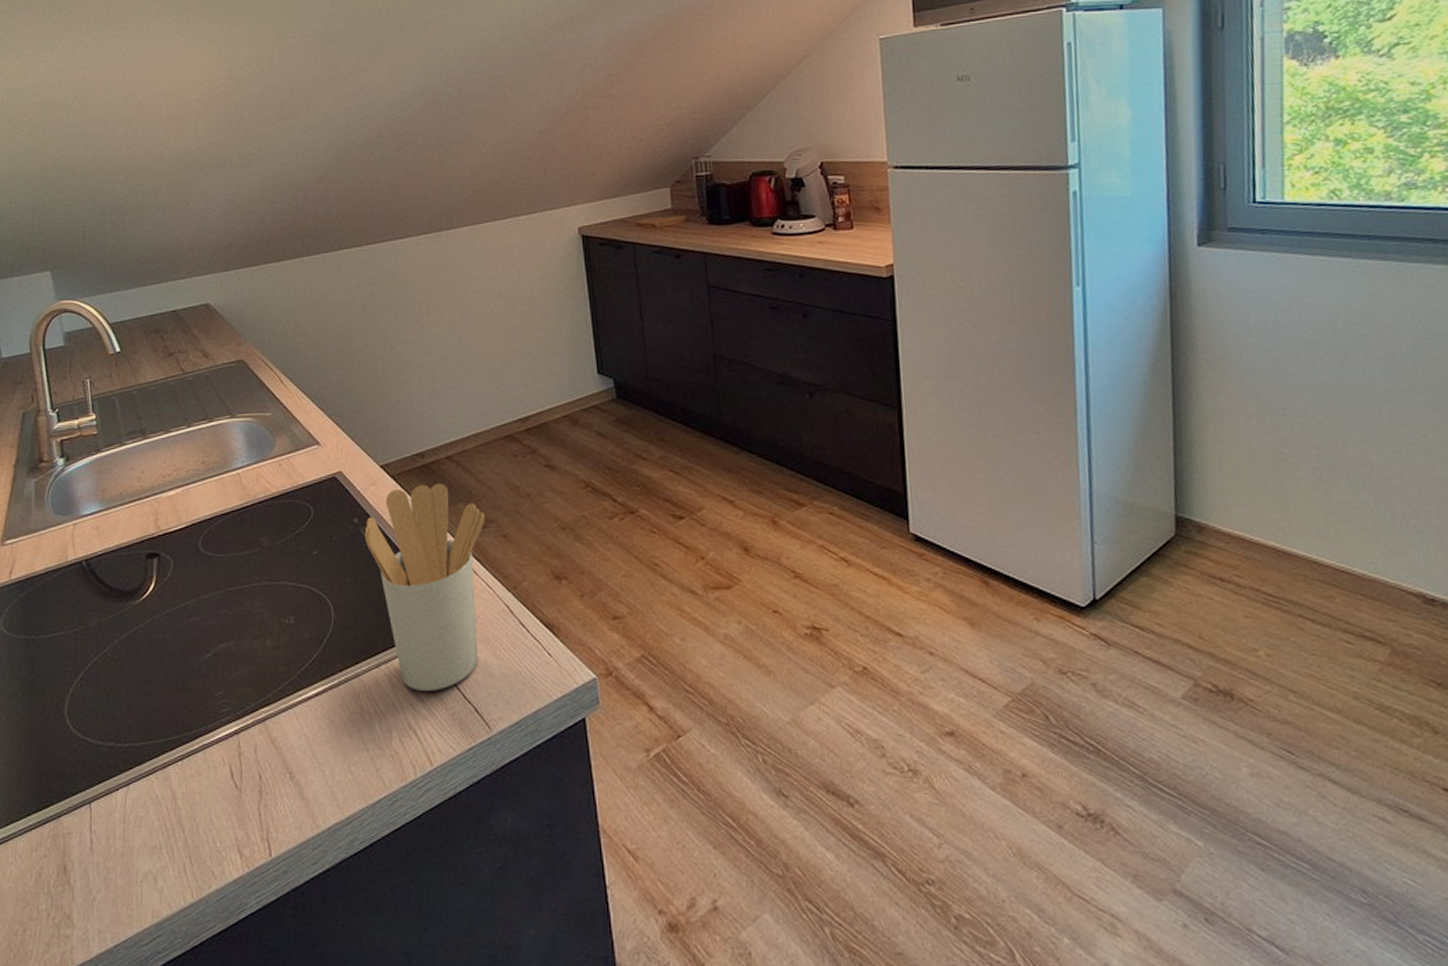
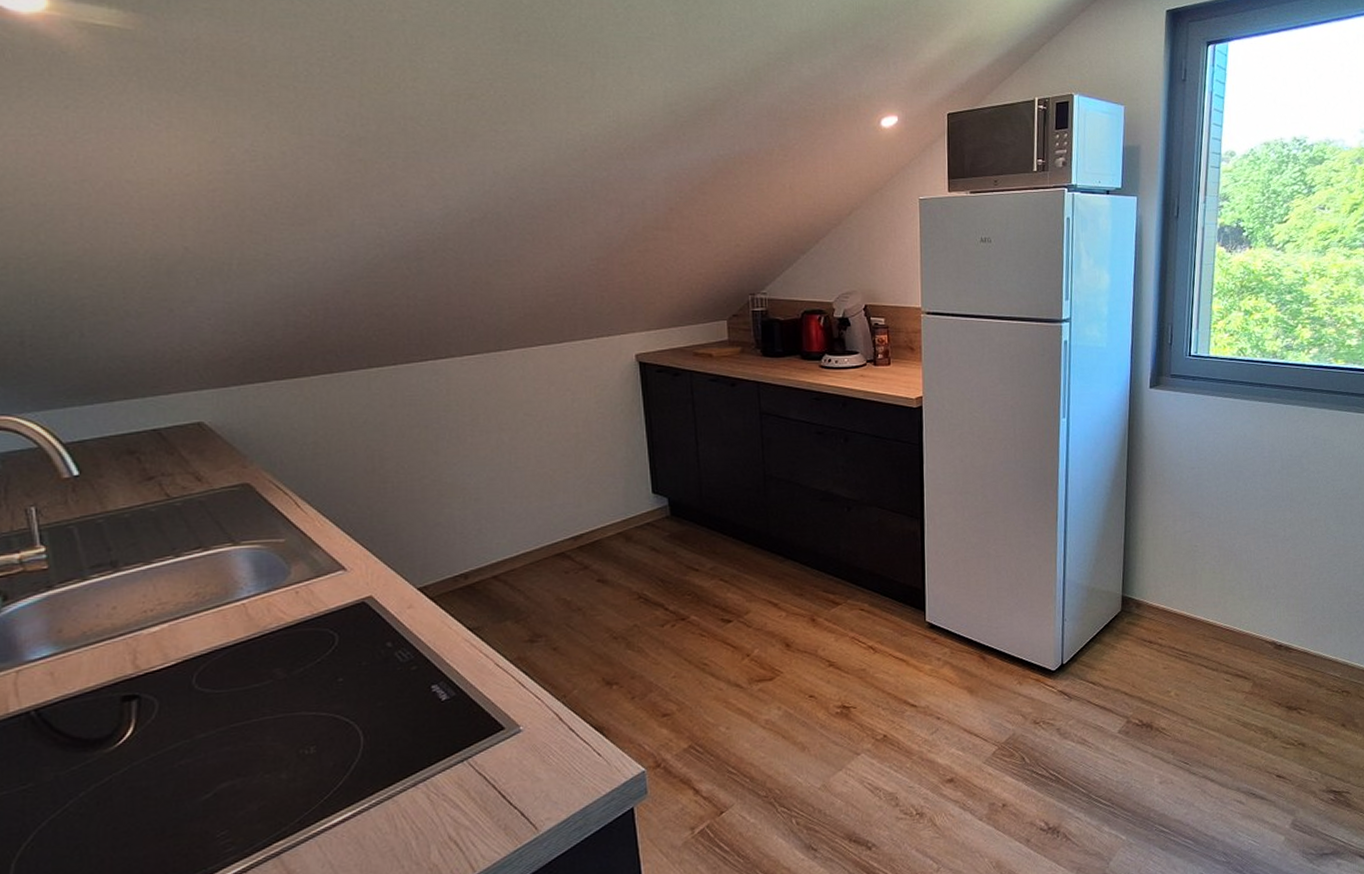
utensil holder: present [364,483,485,691] -> none [399,602,534,804]

